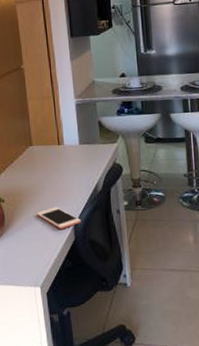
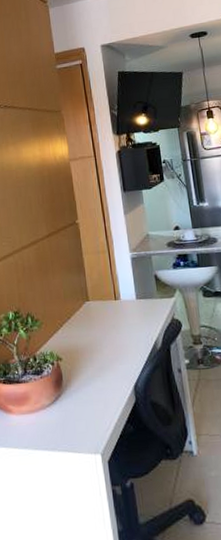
cell phone: present [37,207,81,230] -> none [95,366,141,390]

